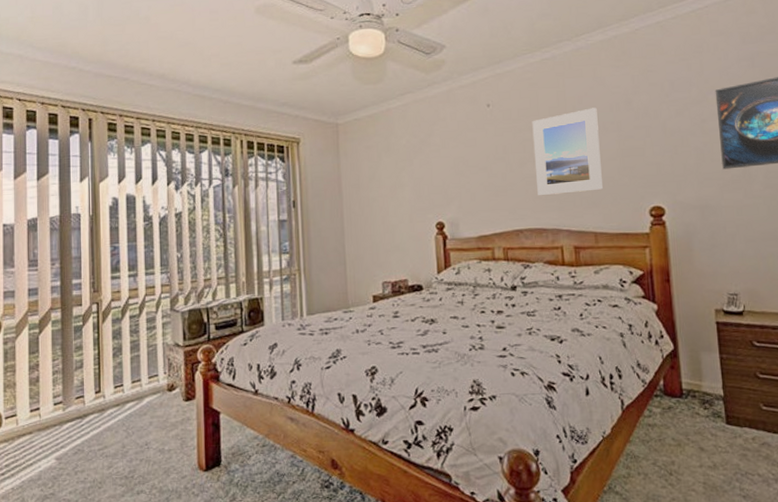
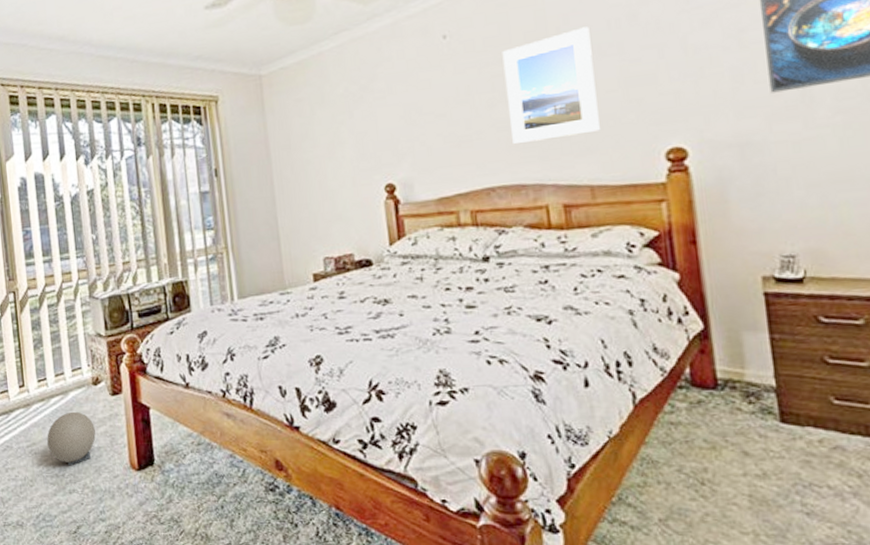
ball: none [119,416,167,468] -> present [47,411,96,466]

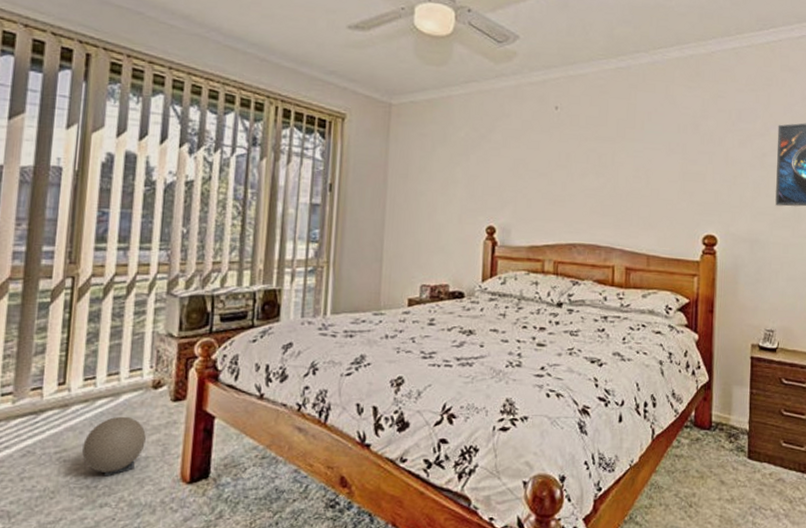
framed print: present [502,27,600,145] -> none [596,126,665,212]

